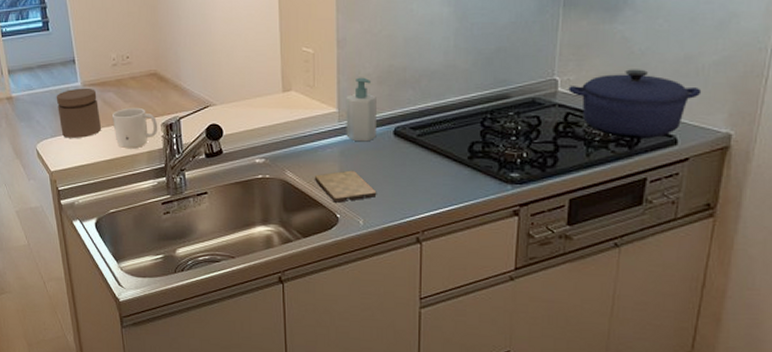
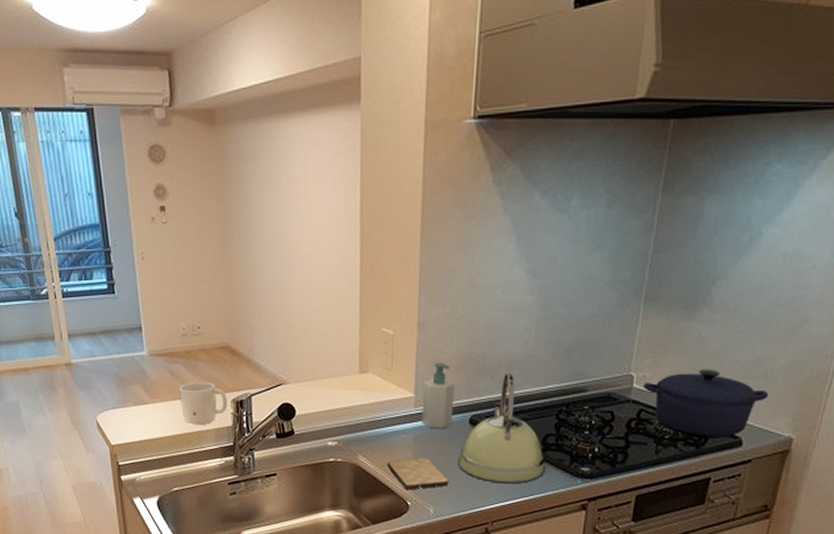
jar: present [56,88,102,139] -> none [119,357,168,412]
kettle: none [384,84,474,193] -> present [457,373,546,484]

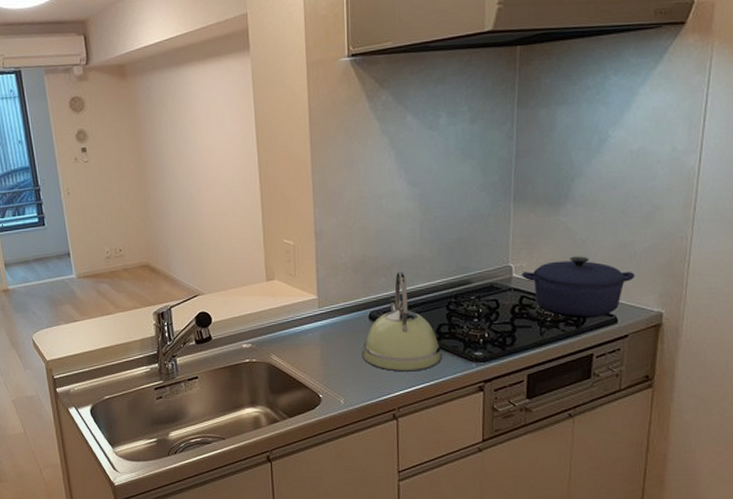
mug: present [179,381,228,425] -> none [105,297,150,337]
cutting board: present [388,457,449,490] -> none [298,352,356,384]
soap bottle: present [421,362,454,429] -> none [324,266,354,326]

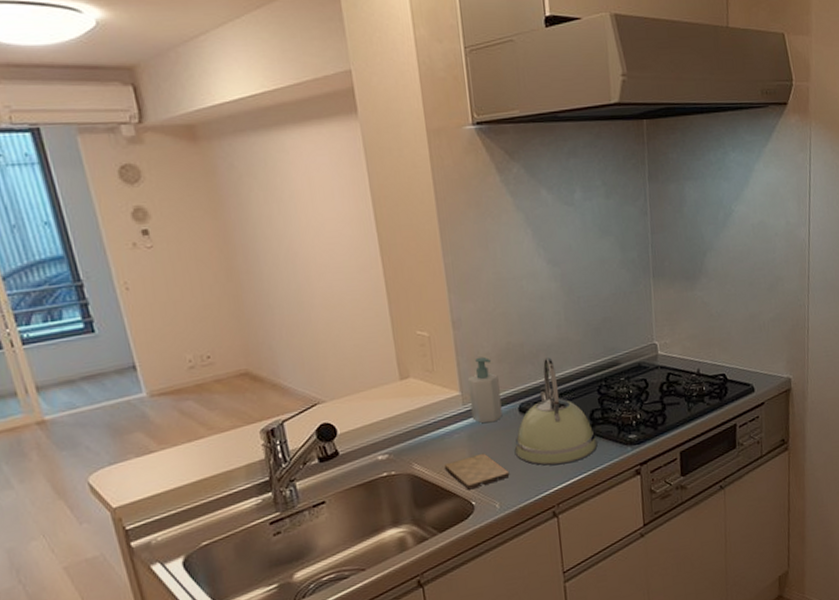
cutting board: none [298,352,356,384] -> present [445,453,510,490]
soap bottle: none [324,266,354,326] -> present [467,356,503,424]
cooking pot: present [522,256,636,319] -> none [666,329,766,391]

